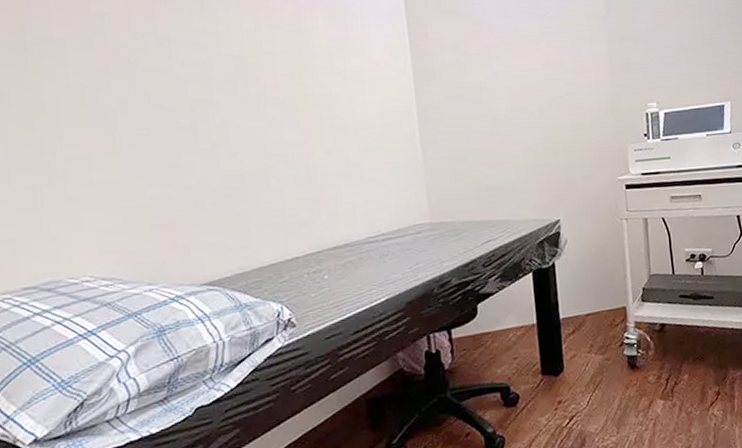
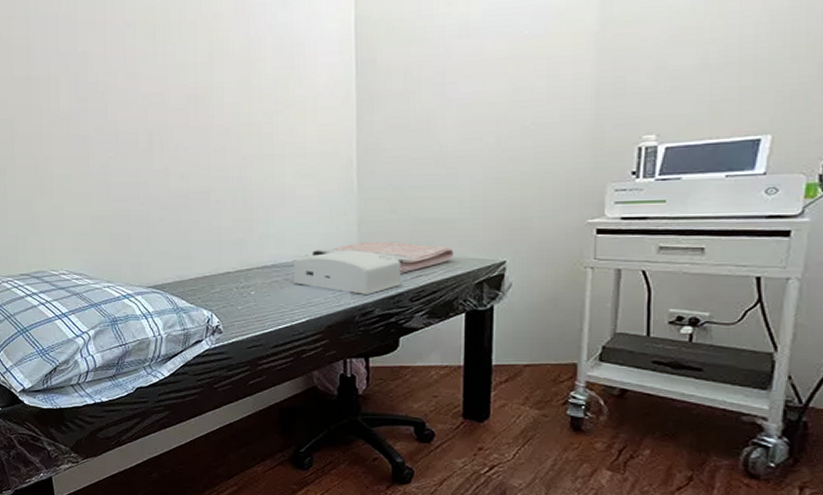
tissue dispenser: none [367,221,474,266] -> present [293,250,402,294]
towel: none [384,209,516,241] -> present [312,241,454,274]

